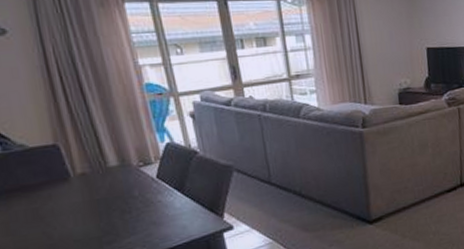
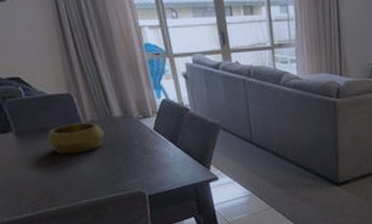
decorative bowl: none [26,175,99,215] -> present [46,122,105,155]

